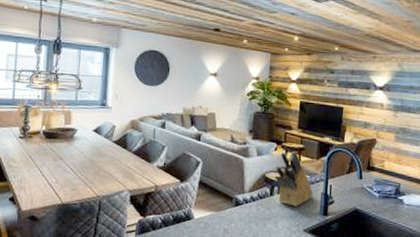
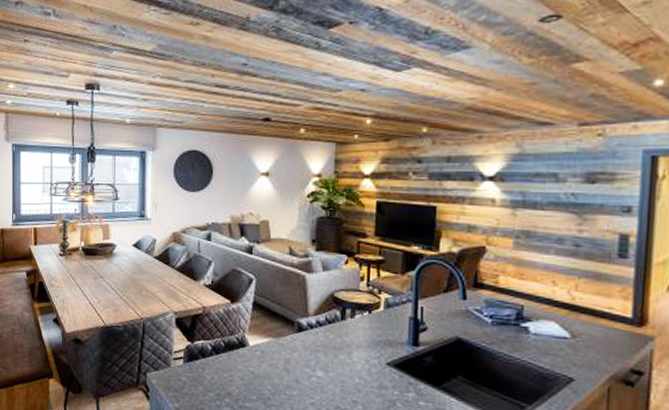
knife block: present [275,151,313,207] -> none [347,265,398,334]

